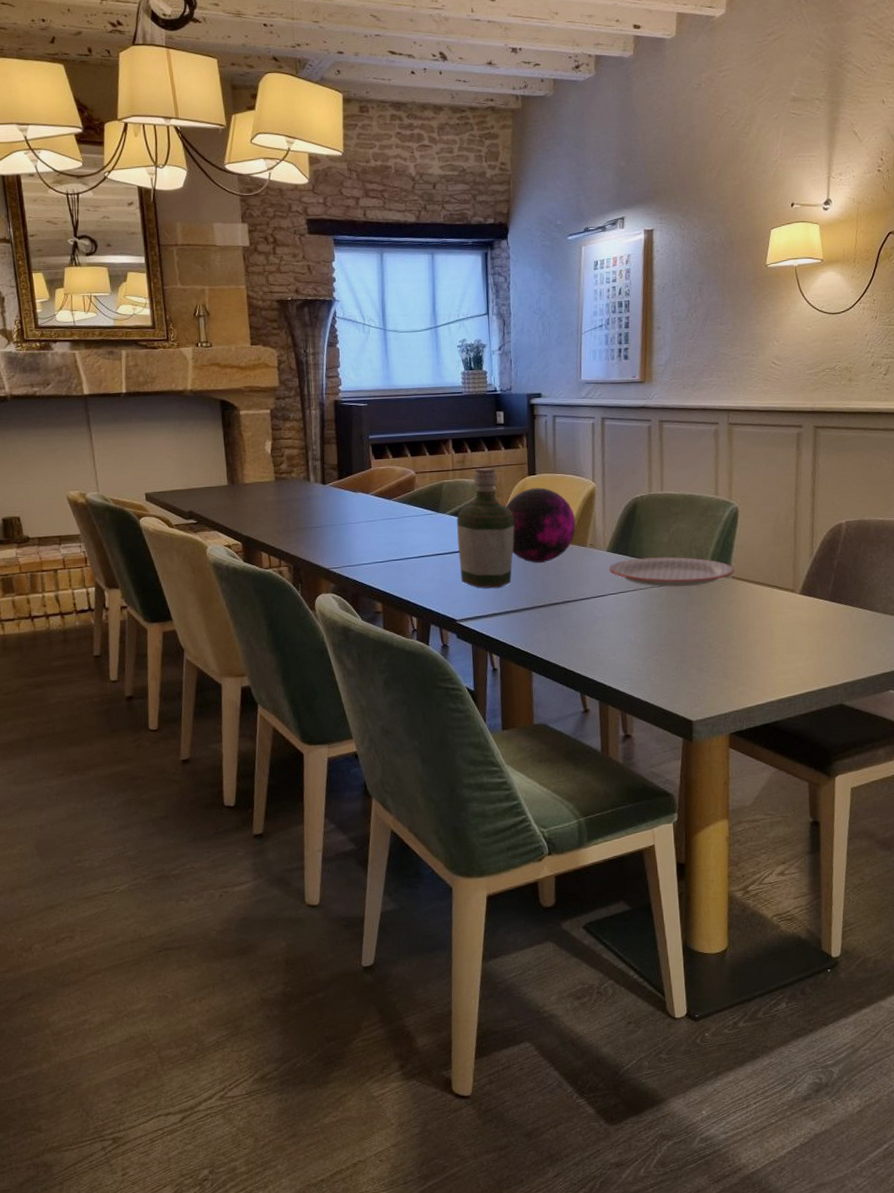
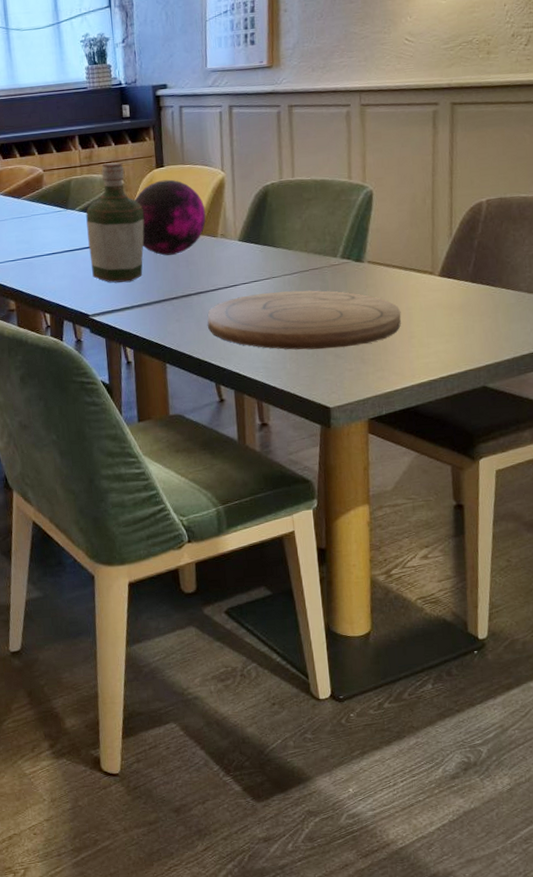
cutting board: none [574,603,763,663] -> present [207,290,401,350]
plate: present [609,557,735,587] -> none [241,243,371,274]

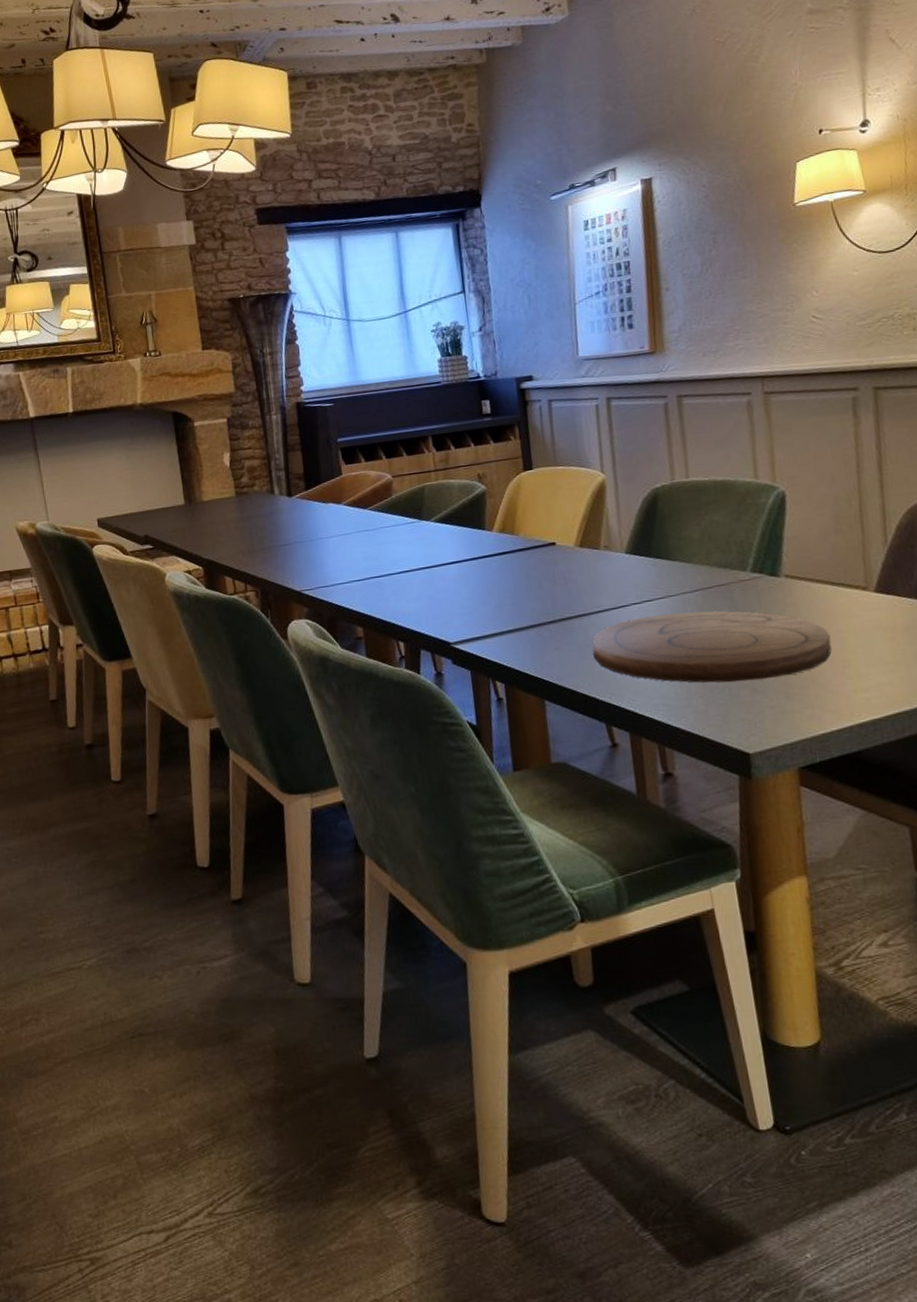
bottle: present [86,162,144,283] -> none [443,465,513,605]
decorative orb: present [134,179,206,256] -> none [499,483,586,572]

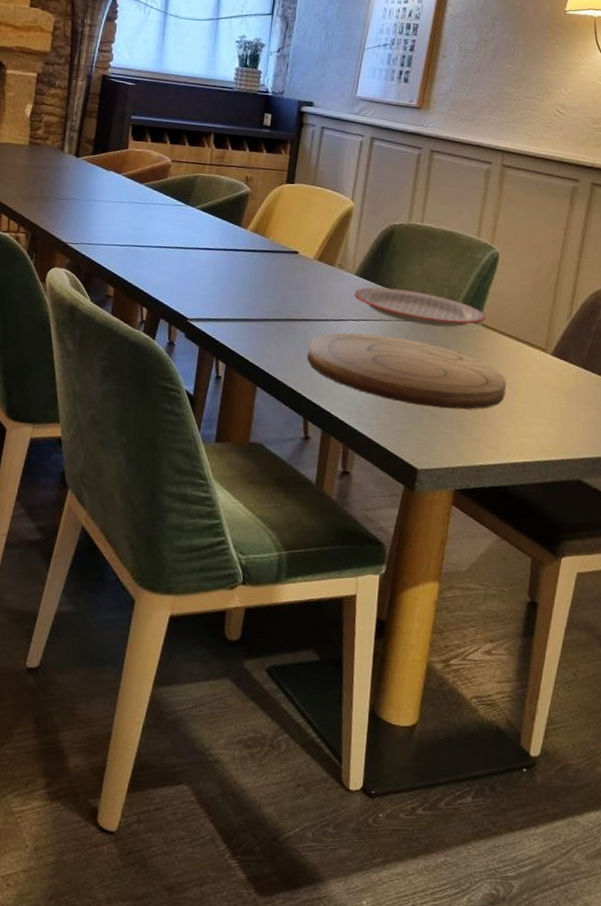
plate: none [629,555,788,592] -> present [354,287,486,328]

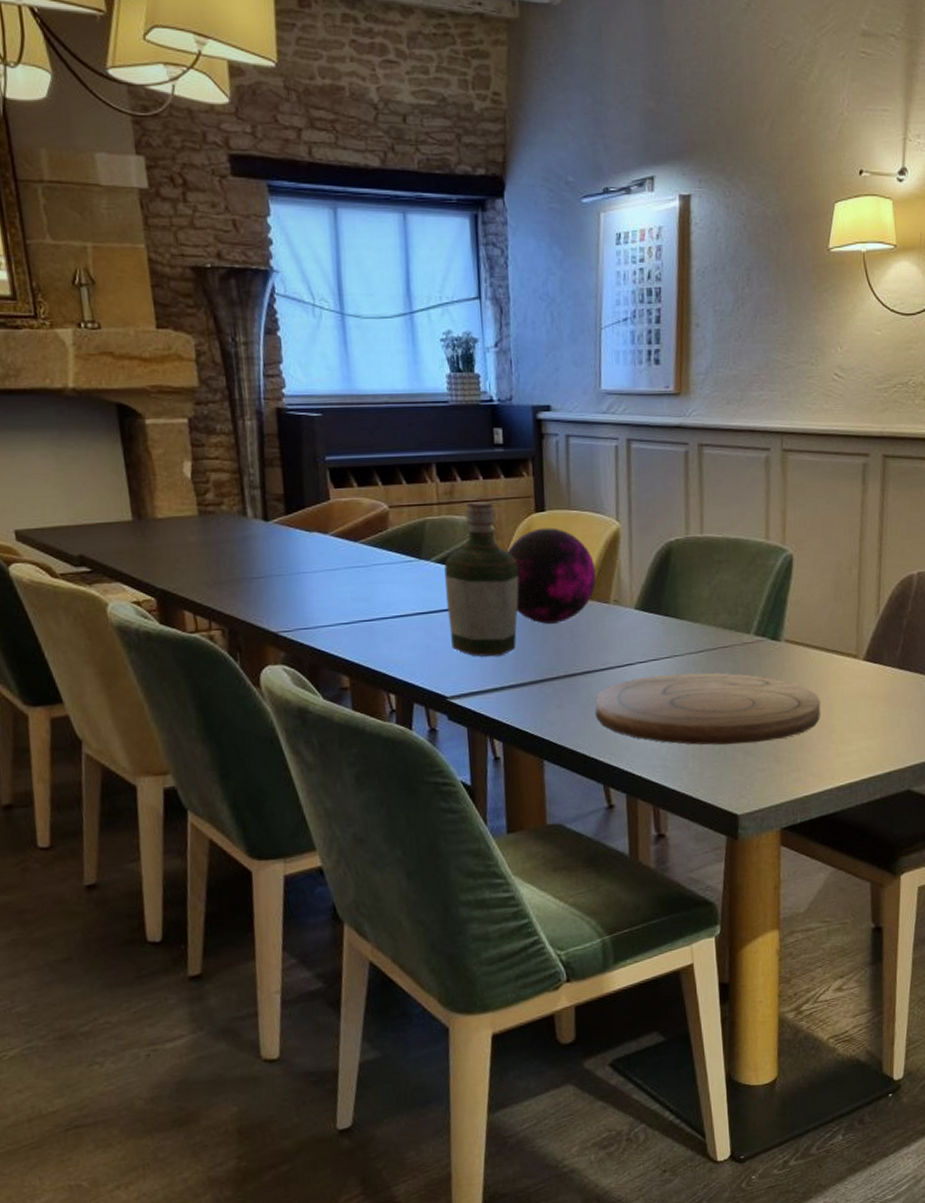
bottle: none [199,167,265,294] -> present [444,501,519,657]
decorative orb: none [257,196,328,275] -> present [507,527,597,624]
plate: present [354,287,486,328] -> none [637,616,789,653]

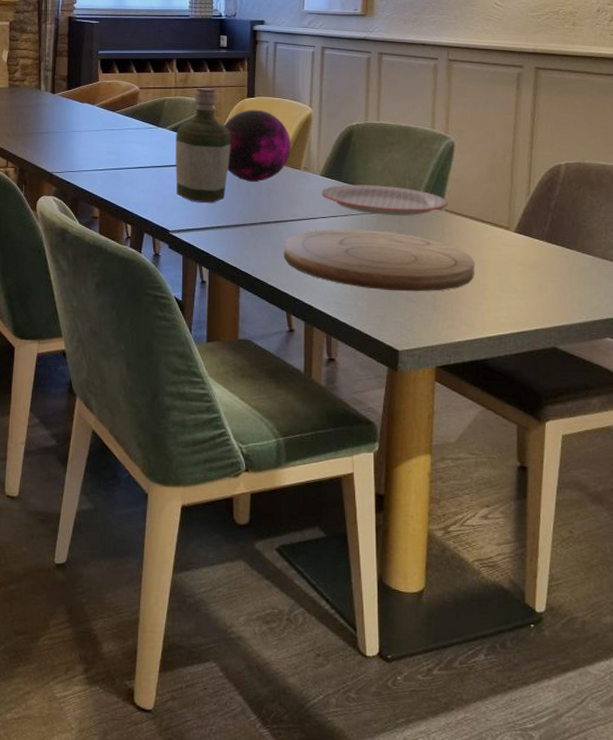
plate: none [637,616,789,653] -> present [322,184,448,216]

